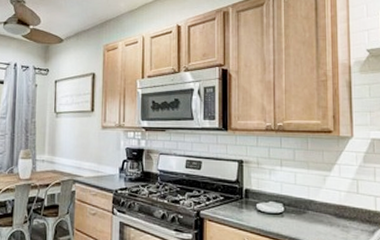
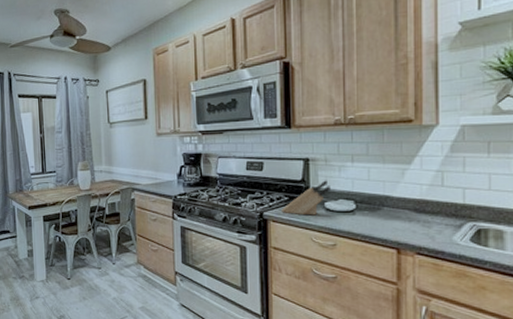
knife block: none [217,182,262,216] -> present [281,180,330,216]

